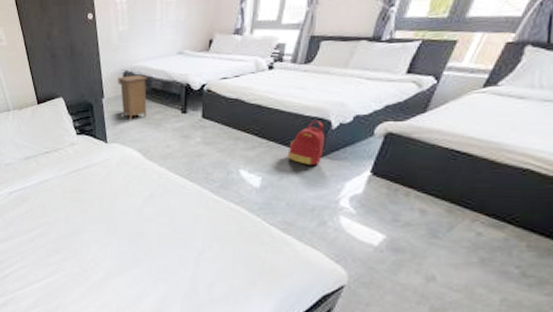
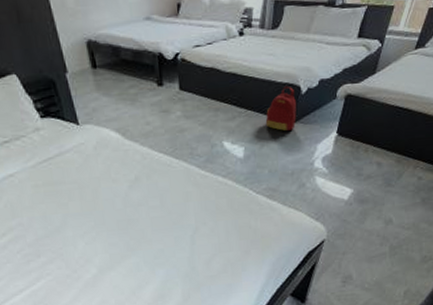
nightstand: present [118,74,148,120] -> none [81,44,120,96]

